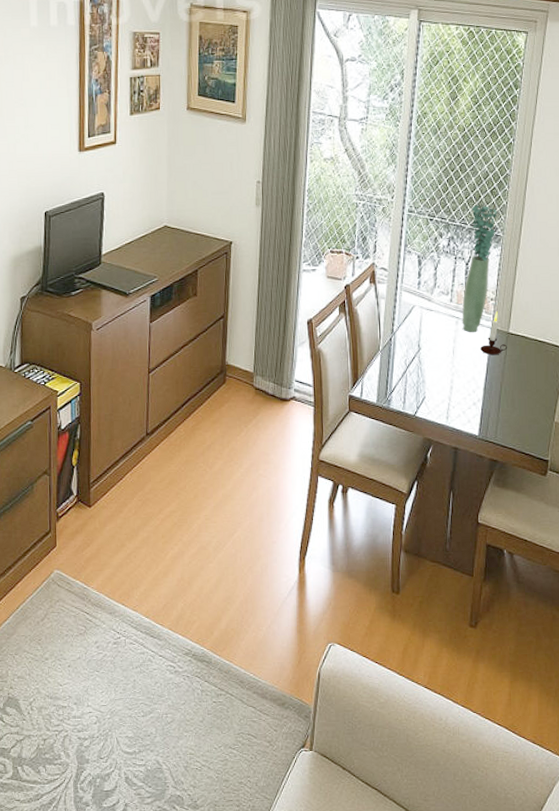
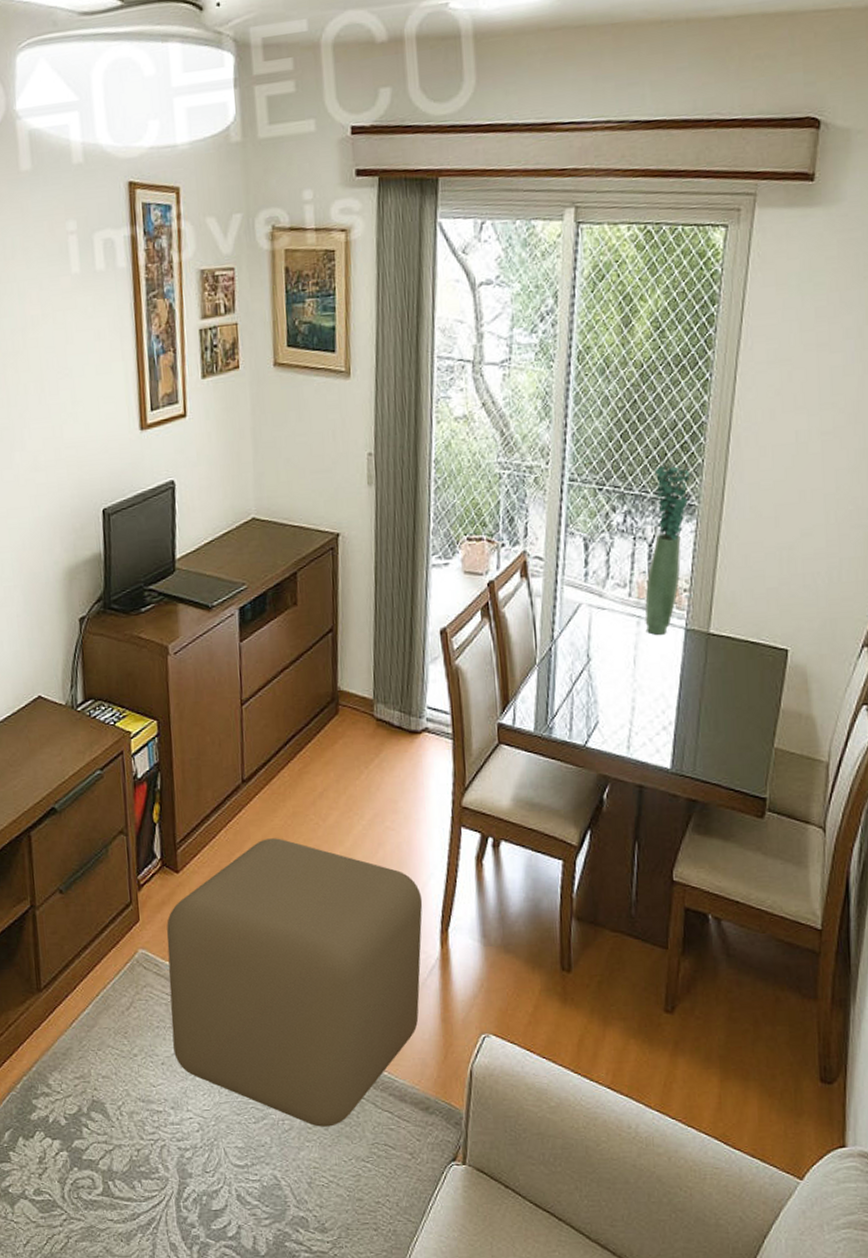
cube: none [78,481,286,720] -> present [167,838,423,1127]
candle: present [480,311,508,356] -> none [671,606,708,664]

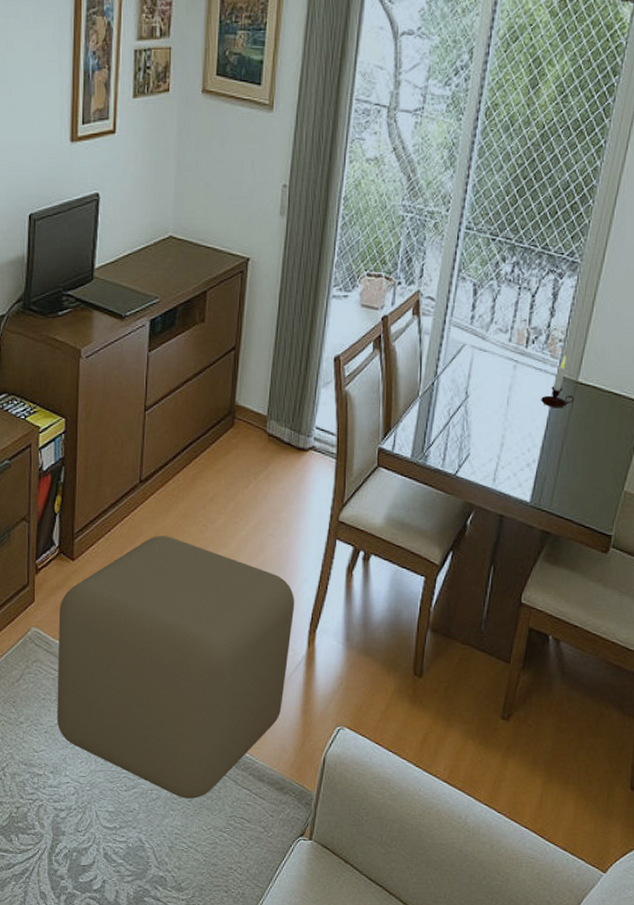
vase: present [645,458,691,635] -> none [521,216,577,379]
candle: none [671,606,708,664] -> present [541,355,575,408]

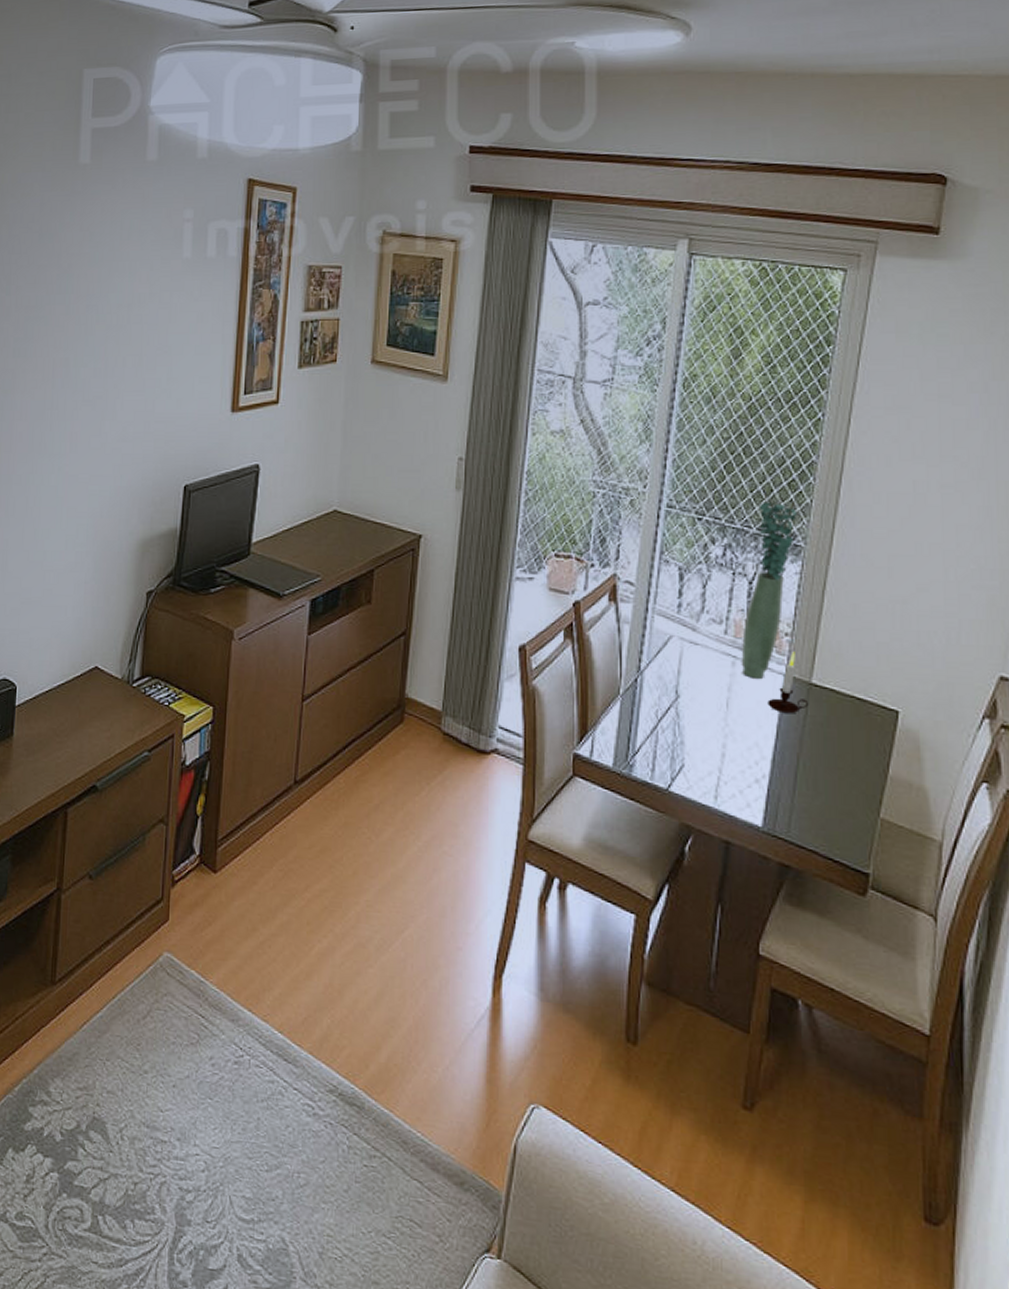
cube: present [57,536,295,799] -> none [188,848,477,1189]
vase: none [521,216,577,379] -> present [741,494,798,679]

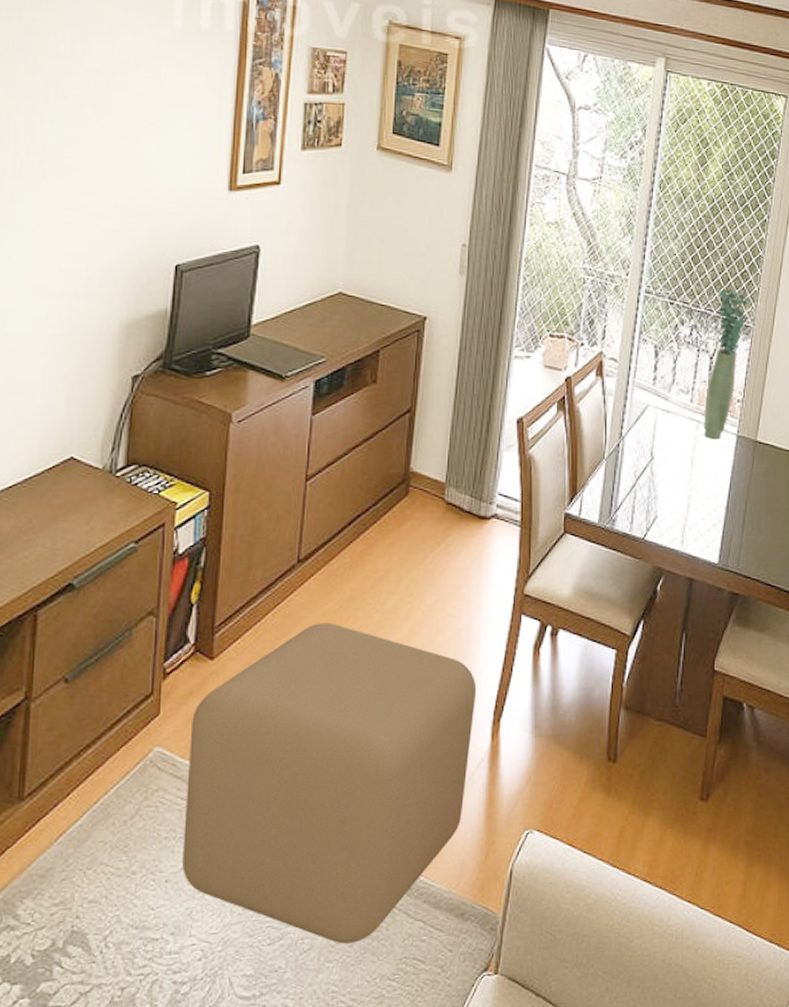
cube: none [188,848,477,1189] -> present [182,623,477,944]
candle: present [768,651,809,714] -> none [723,415,755,468]

